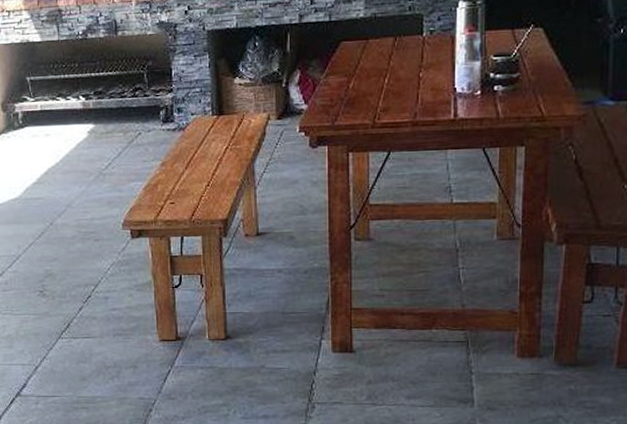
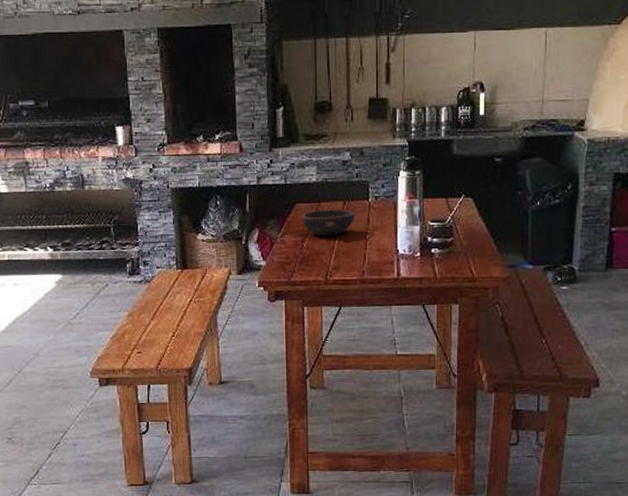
bowl: none [347,45,407,76] -> present [301,209,355,236]

